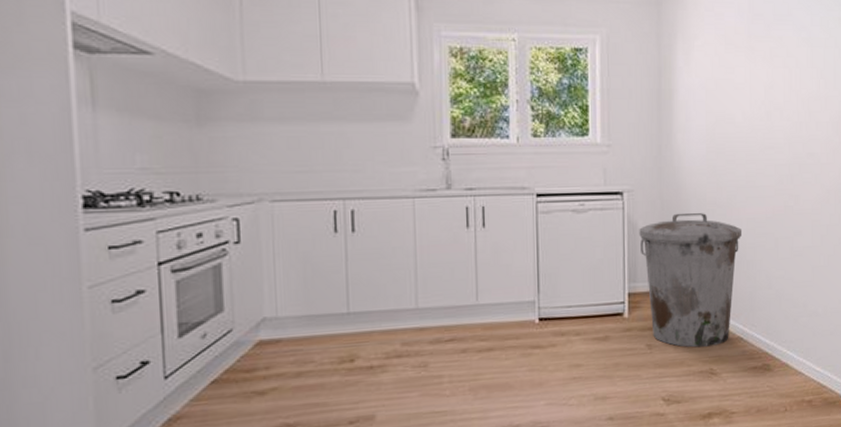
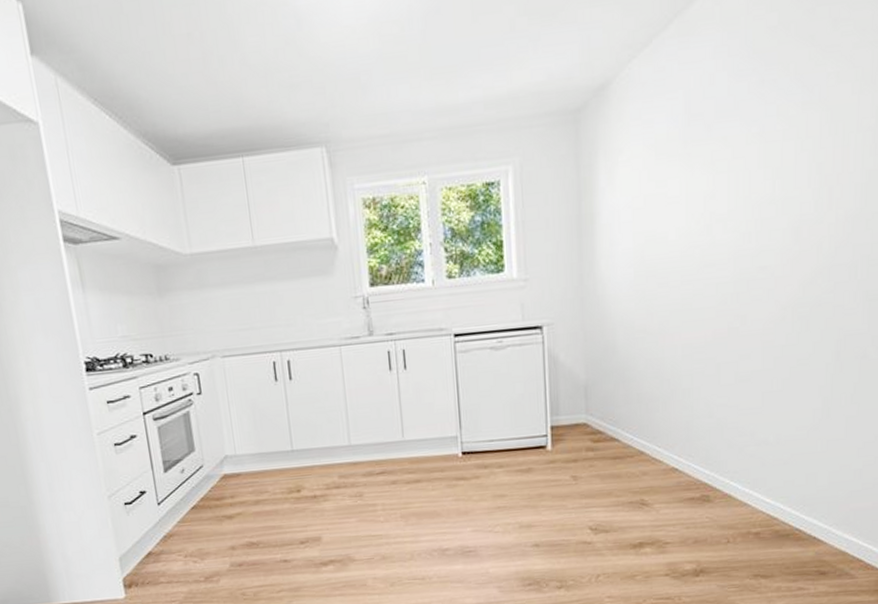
trash can: present [639,212,743,348] -> none [561,341,677,479]

